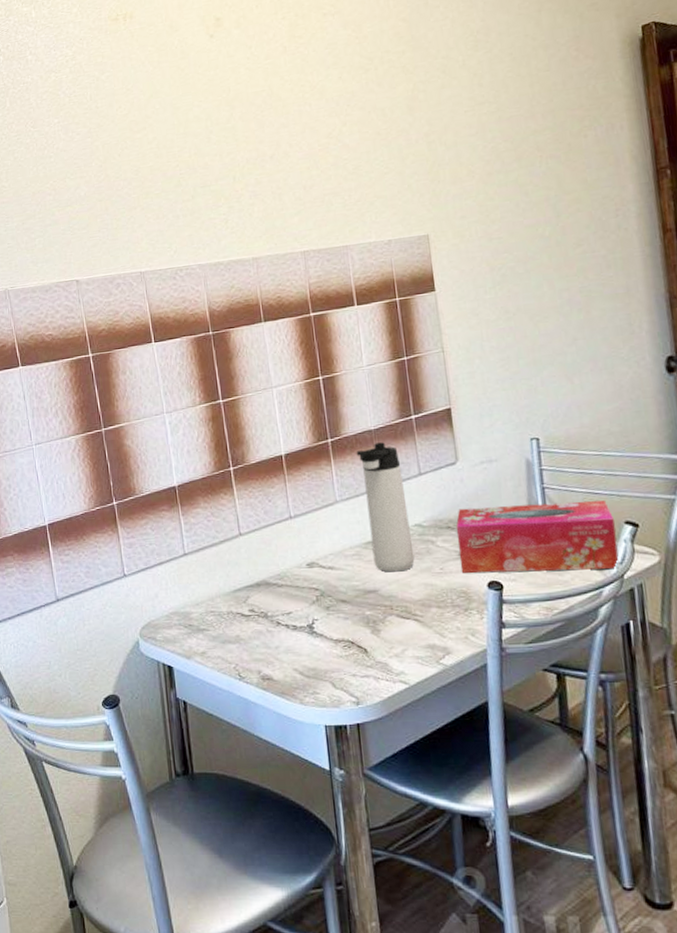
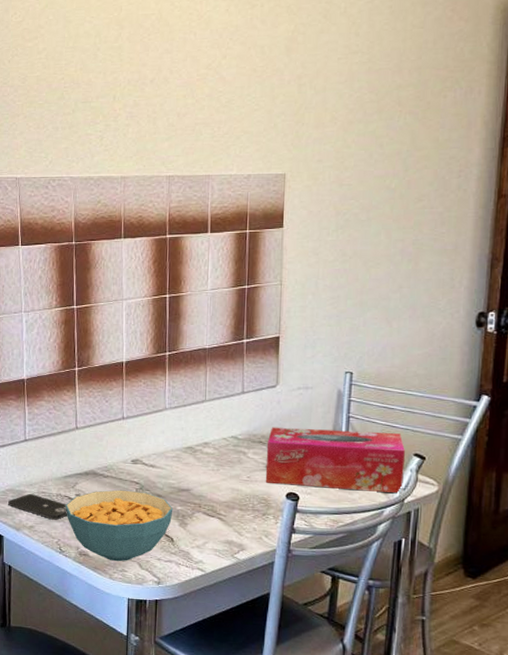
smartphone: none [174,615,242,642] -> present [8,494,67,520]
cereal bowl: none [238,598,362,683] -> present [65,489,173,562]
thermos bottle: present [356,442,415,572] -> none [189,360,227,476]

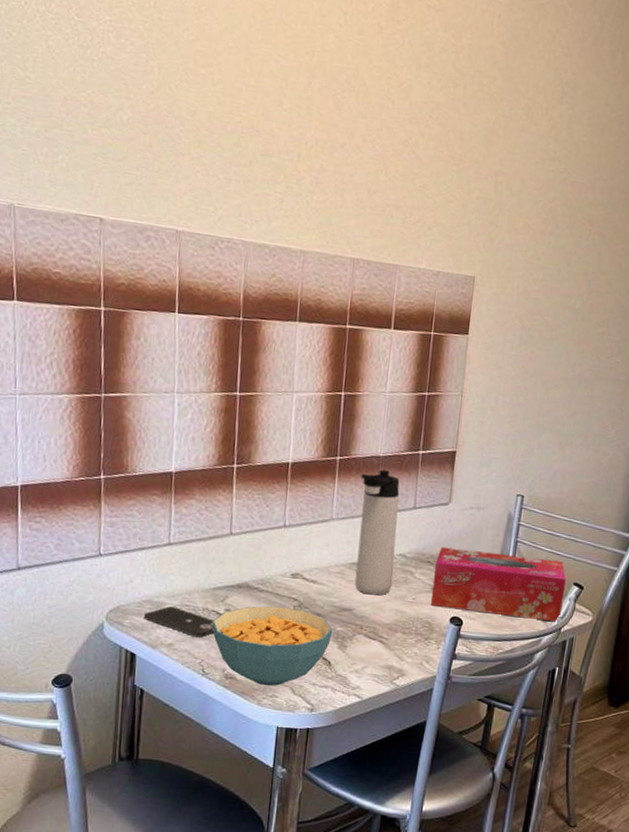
thermos bottle: none [189,360,227,476] -> present [355,469,400,596]

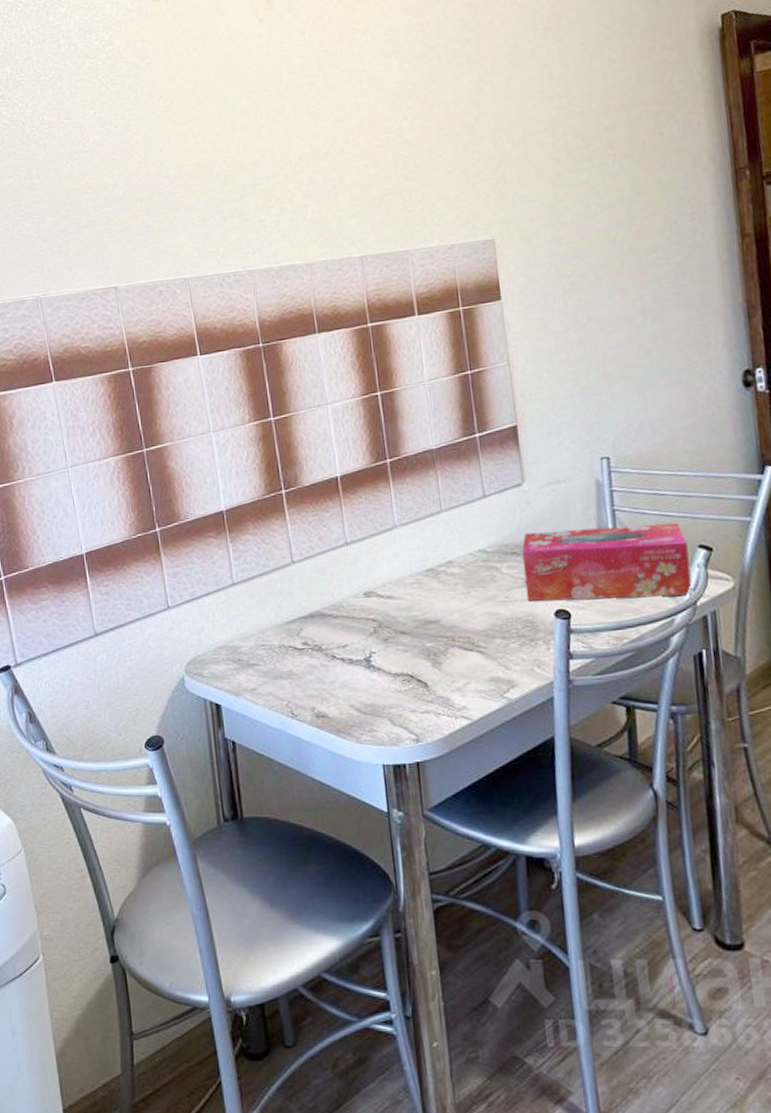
smartphone: present [144,606,214,638] -> none [222,649,295,678]
cereal bowl: present [212,606,333,687] -> none [291,630,422,720]
thermos bottle: present [355,469,400,596] -> none [416,462,478,601]

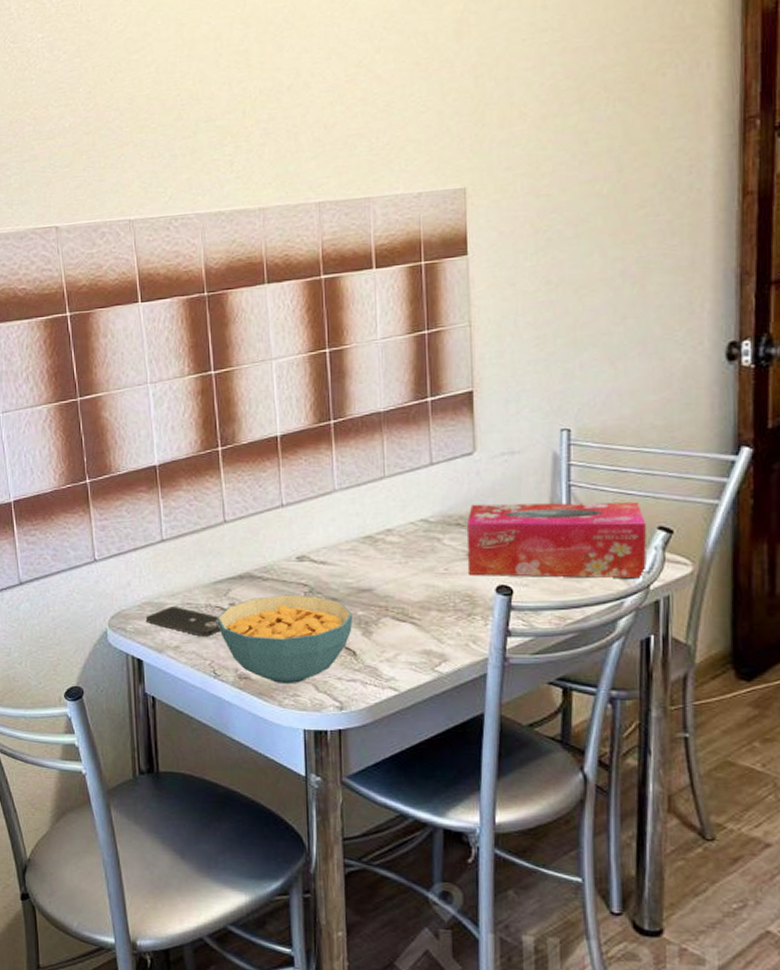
smartphone: none [222,649,295,678] -> present [146,607,220,637]
cereal bowl: none [291,630,422,720] -> present [217,594,353,685]

